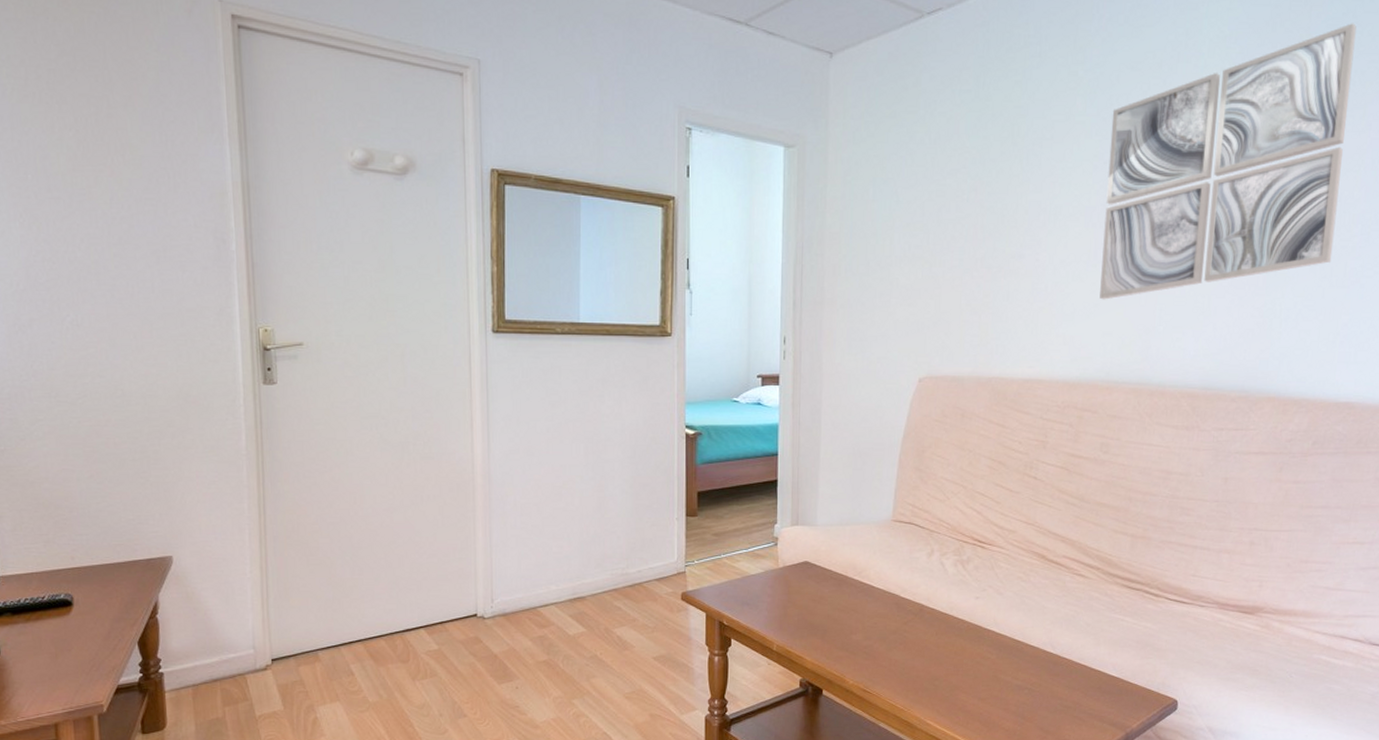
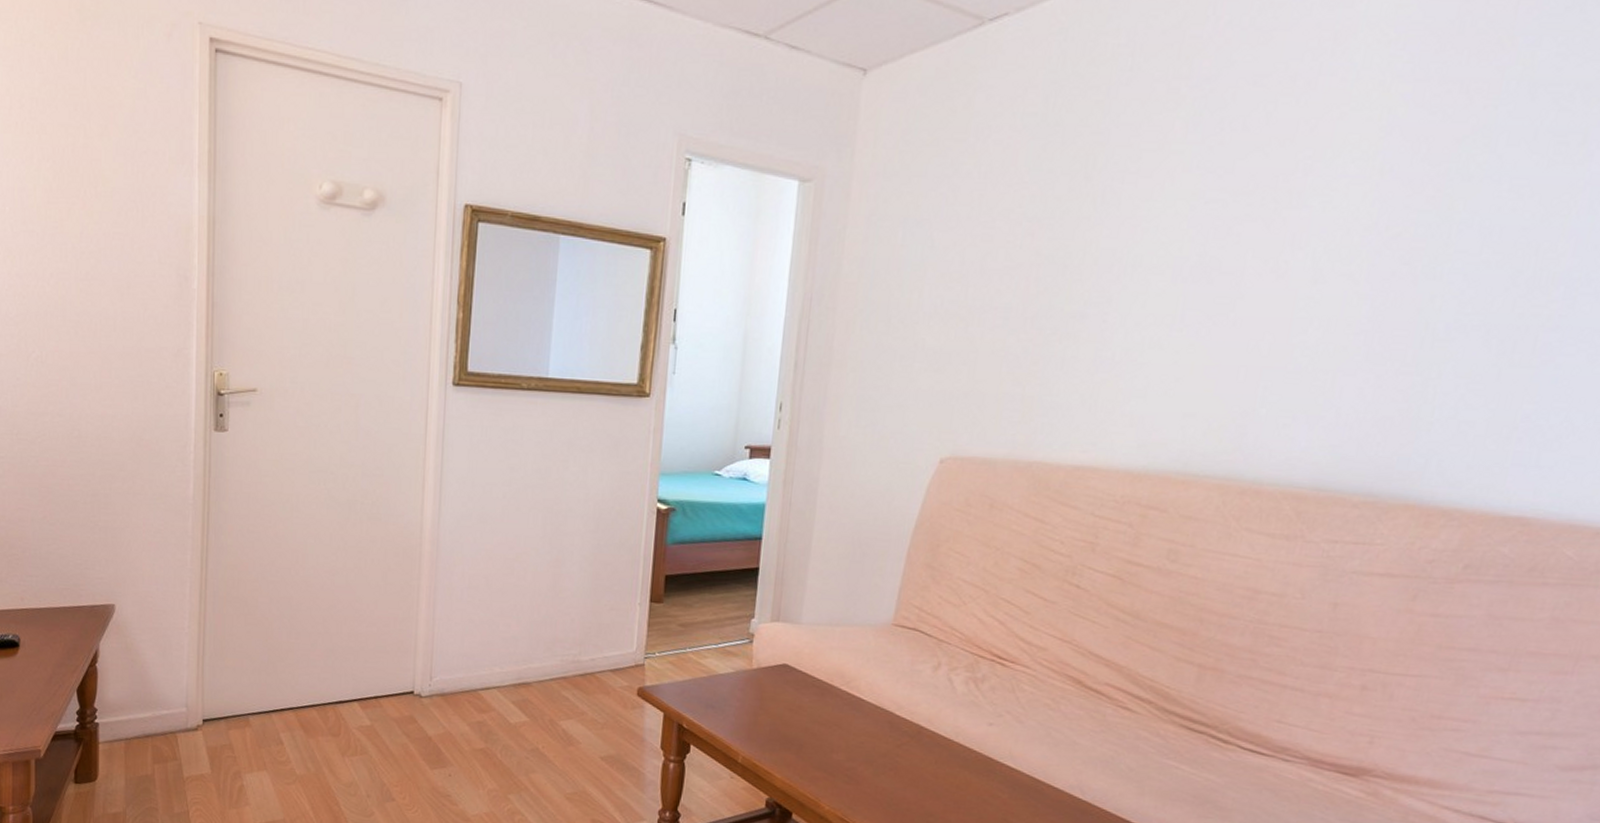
wall art: present [1100,23,1357,300] -> none [1183,20,1585,373]

